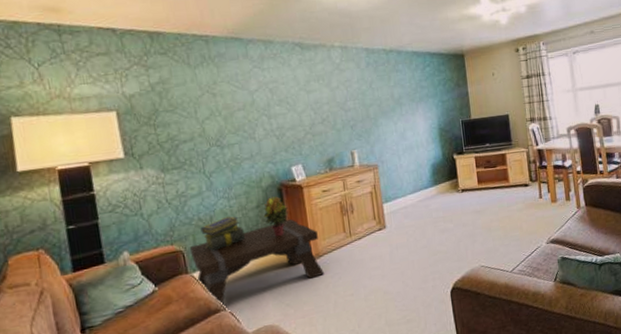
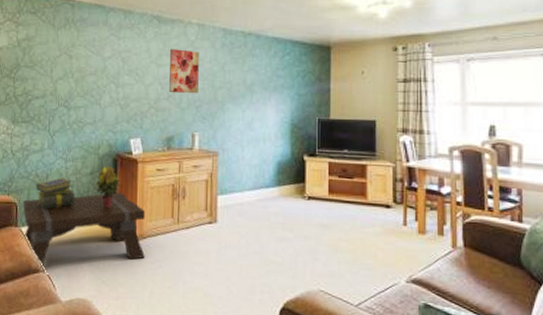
wall art: none [317,73,351,117] -> present [169,49,199,94]

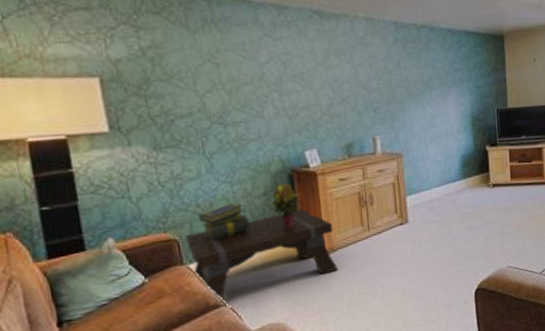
wall art: present [169,49,199,94] -> none [337,47,375,97]

